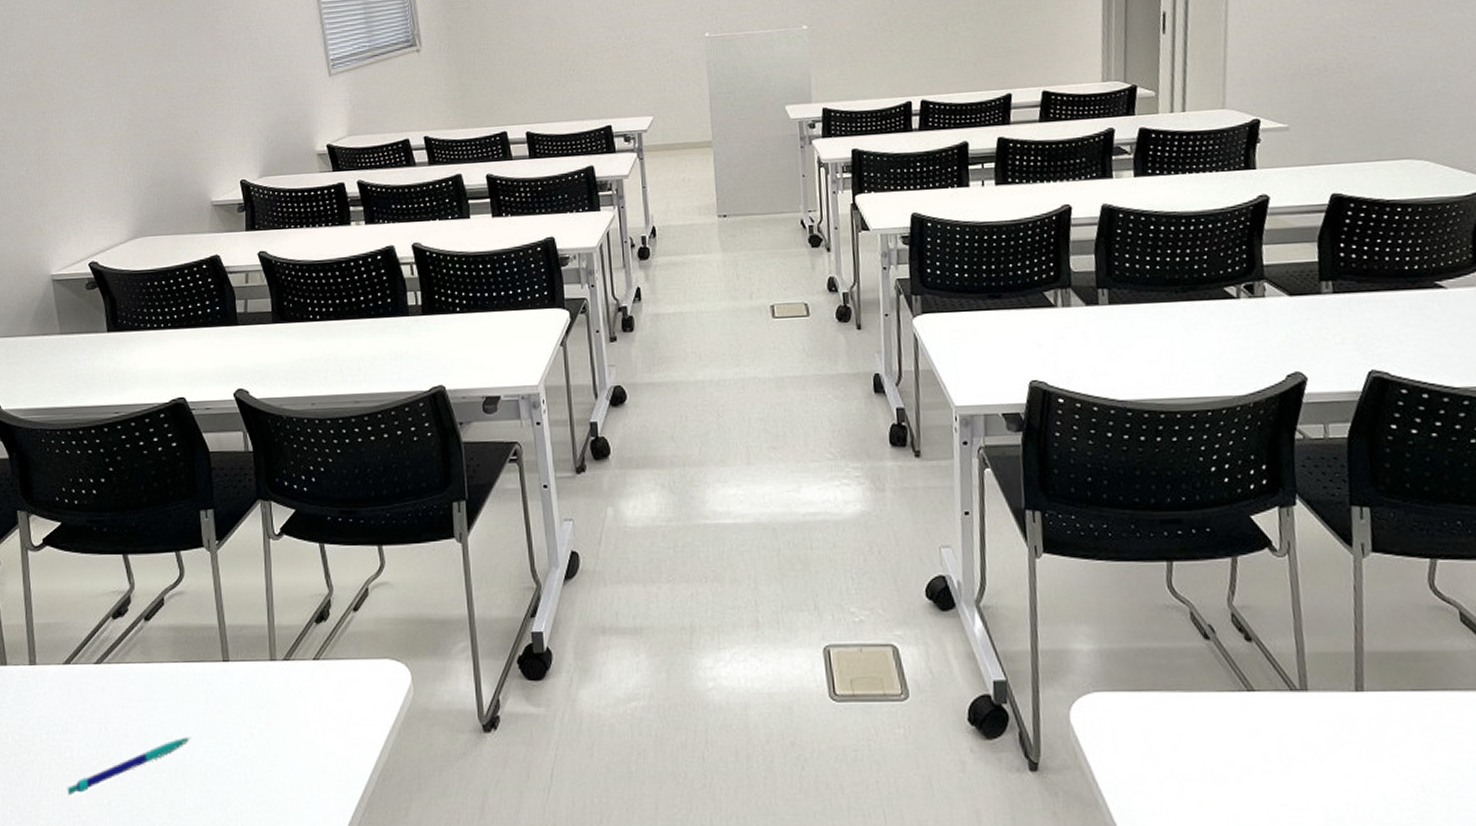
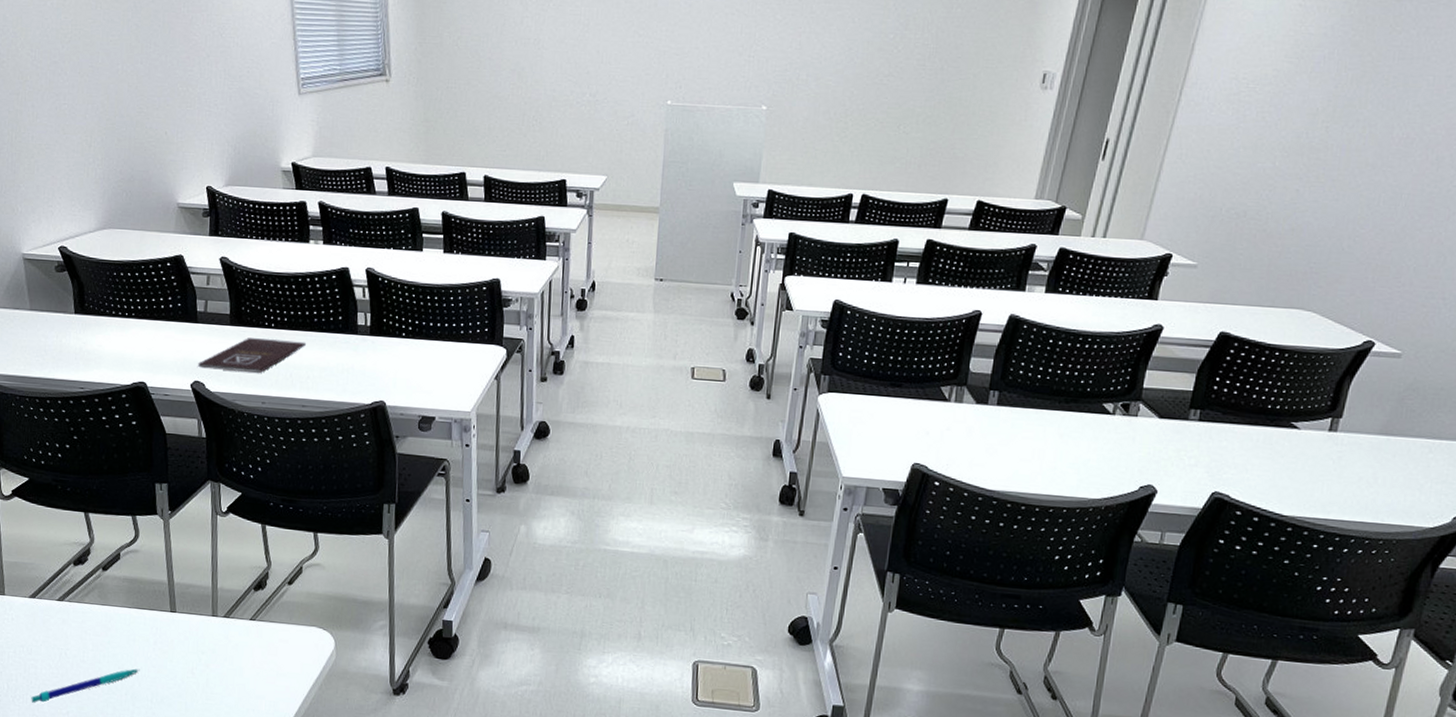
book: none [241,331,354,374] -> present [198,338,306,373]

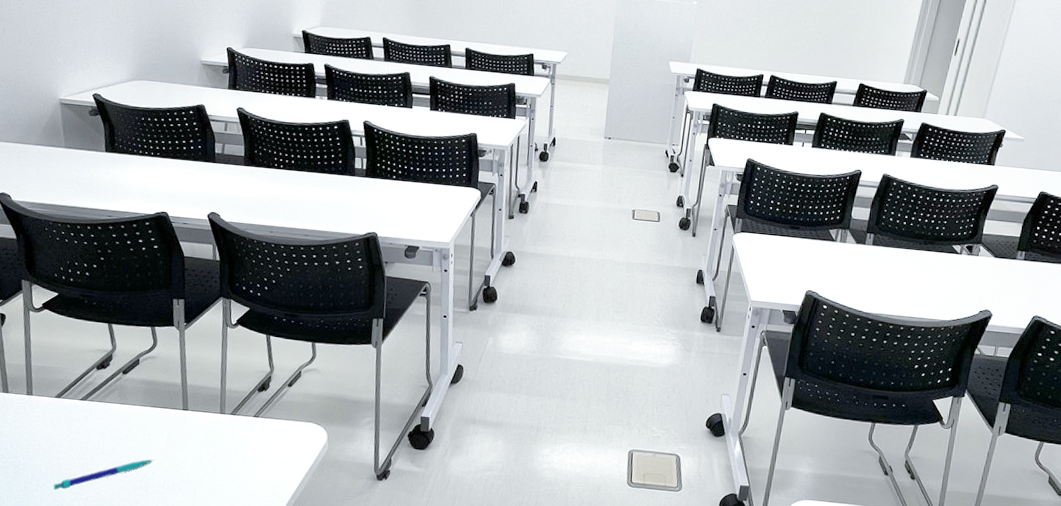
book: present [198,338,306,373] -> none [215,176,310,207]

